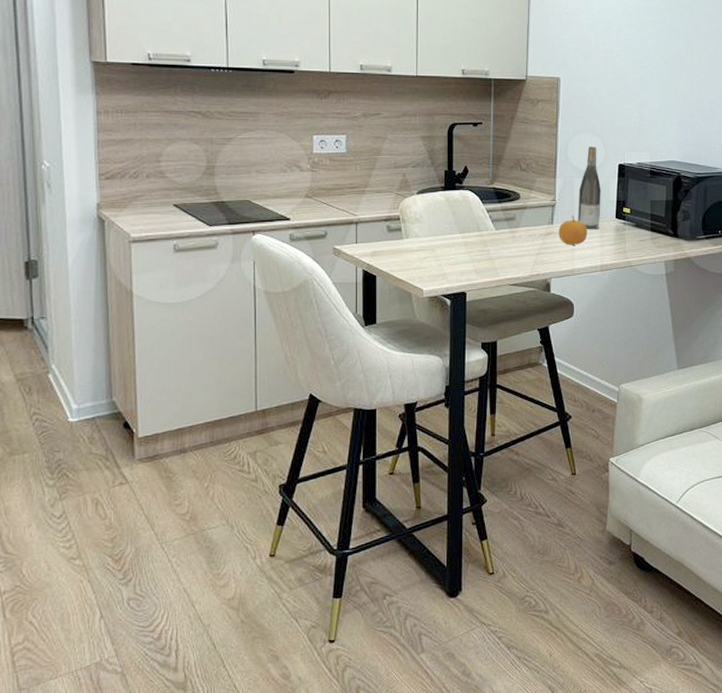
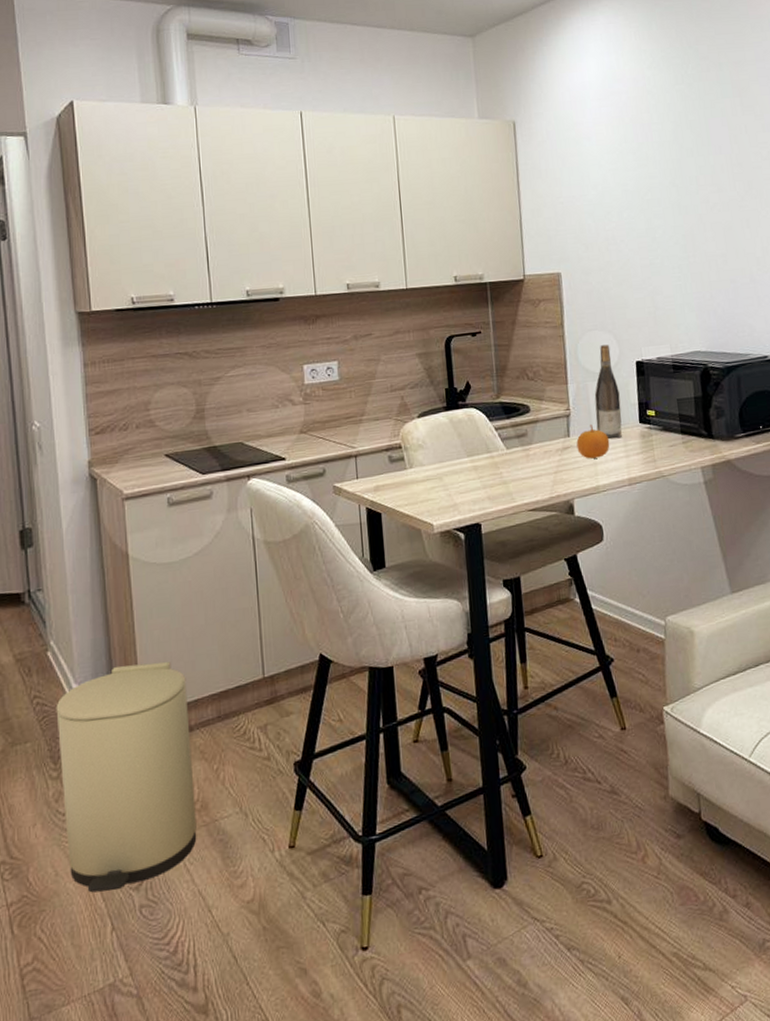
pedal bin: none [55,390,185,586] -> present [56,661,197,893]

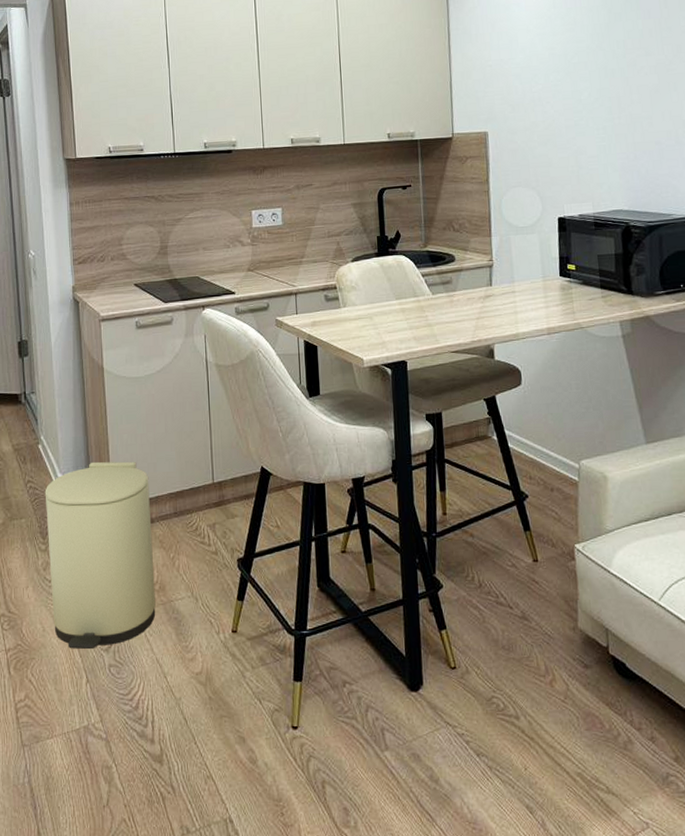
fruit: present [576,425,610,459] -> none [498,276,531,308]
wine bottle: present [594,344,623,440] -> none [516,201,543,291]

